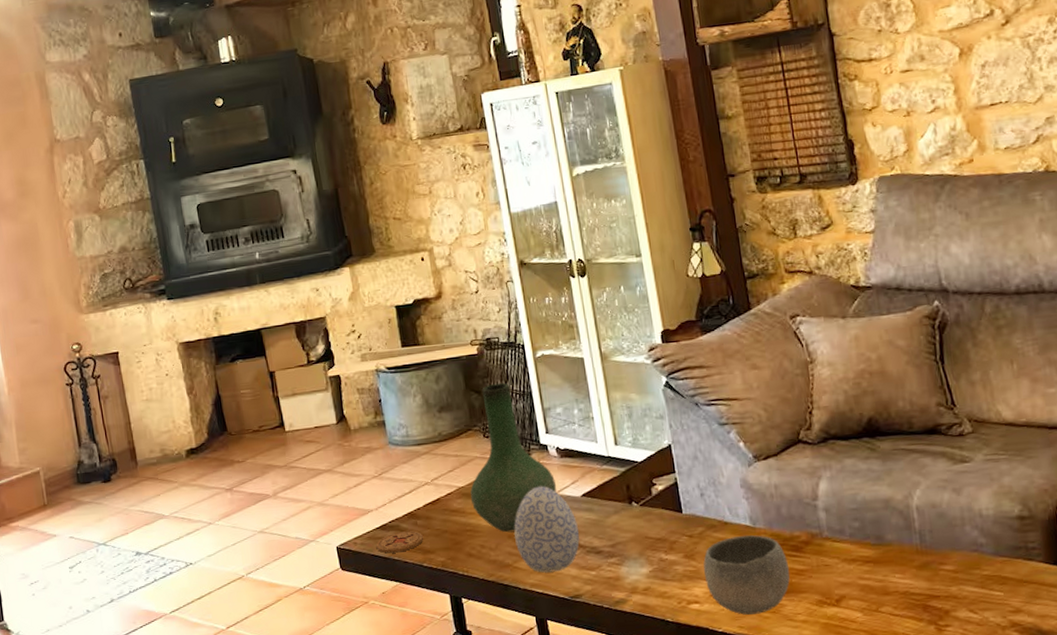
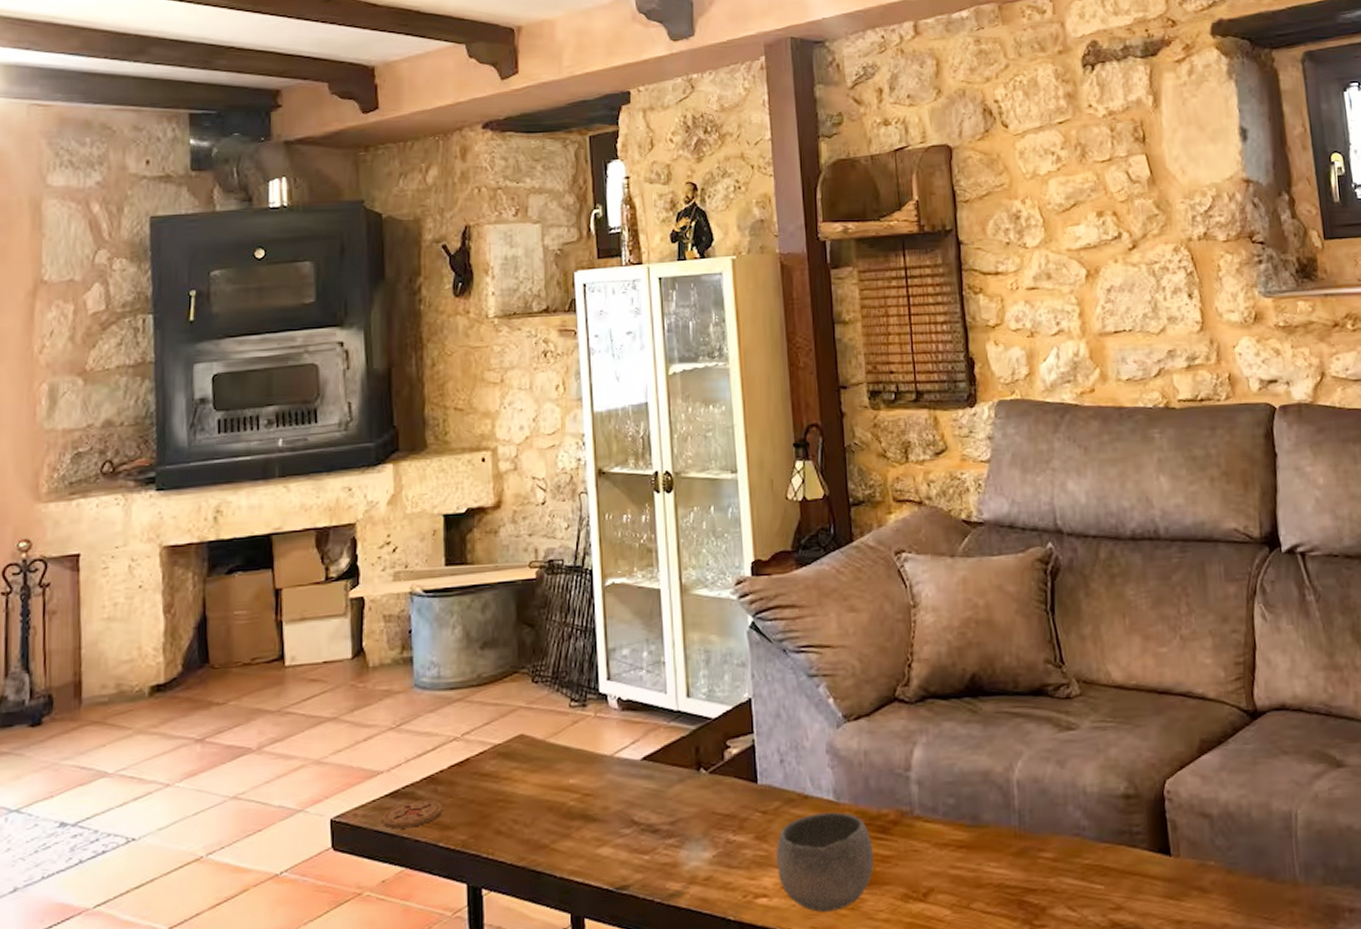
vase: present [470,382,557,533] -> none [508,615,614,804]
decorative egg: present [514,486,580,573] -> none [556,745,634,857]

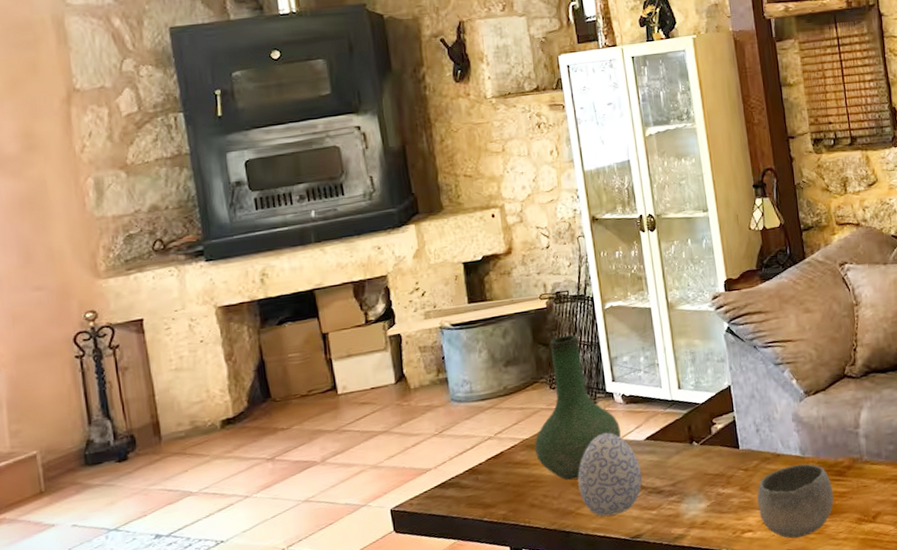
coaster: present [381,799,442,829] -> none [433,486,484,512]
vase: none [508,615,614,804] -> present [535,334,621,481]
decorative egg: none [556,745,634,857] -> present [578,432,642,517]

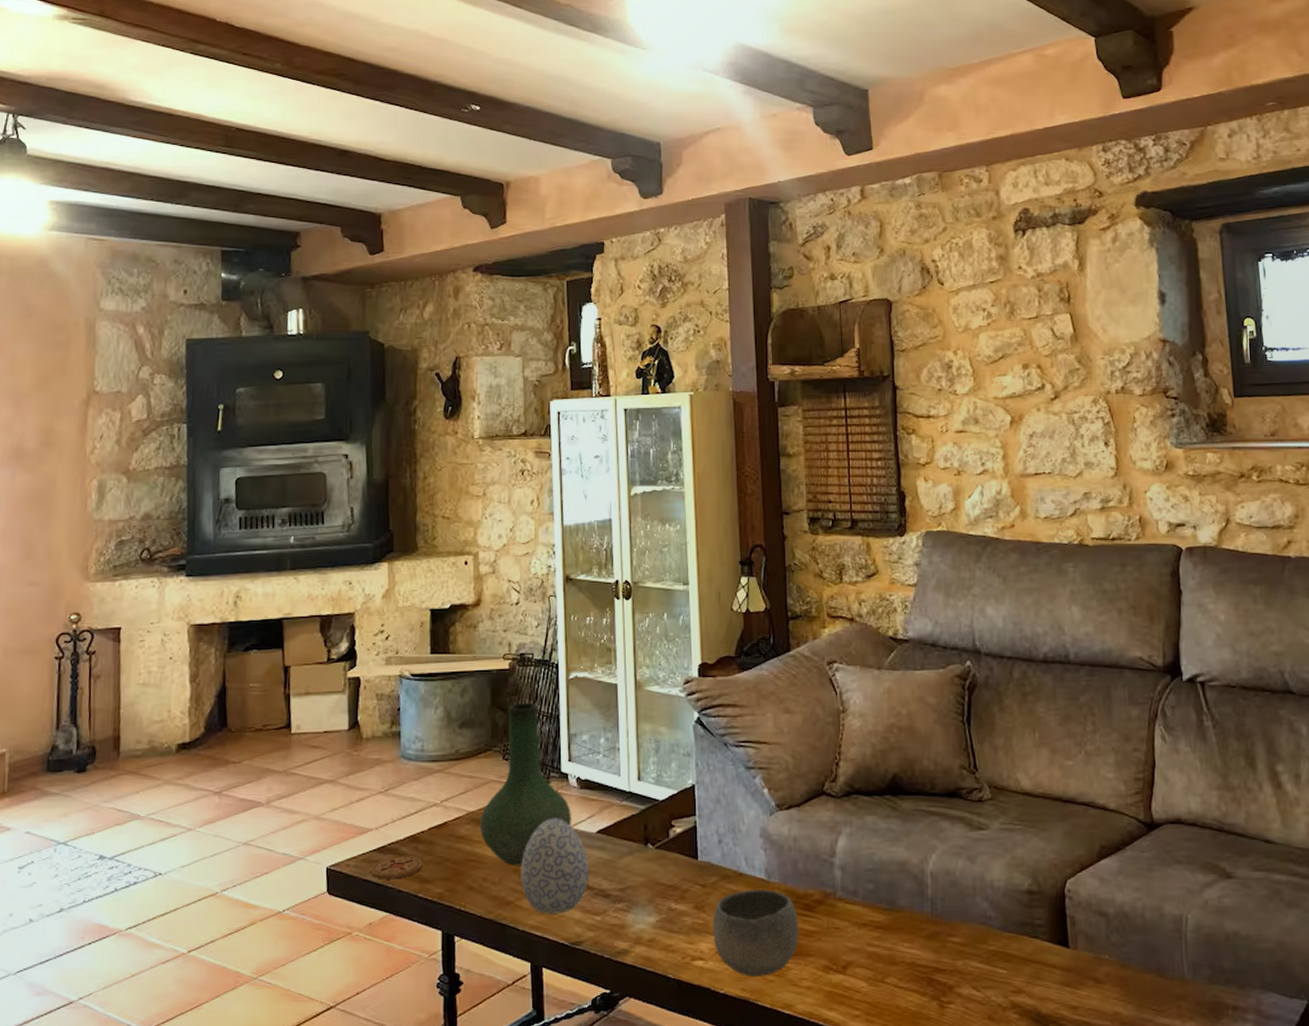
coaster: none [433,486,484,512] -> present [370,856,422,879]

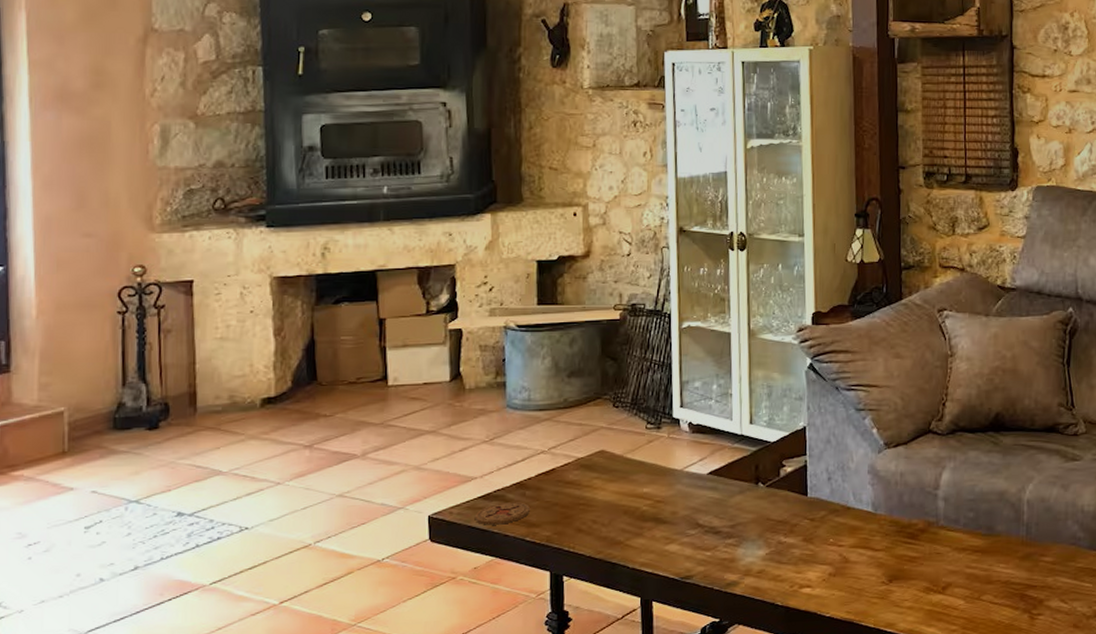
vase: present [480,702,572,866] -> none [590,351,684,508]
decorative egg: present [521,818,588,914] -> none [631,461,699,552]
bowl: present [712,888,800,976] -> none [820,520,903,600]

